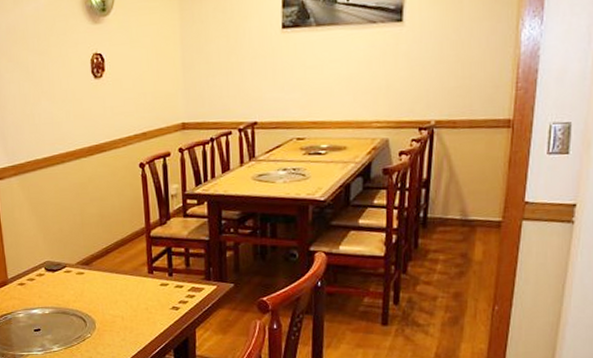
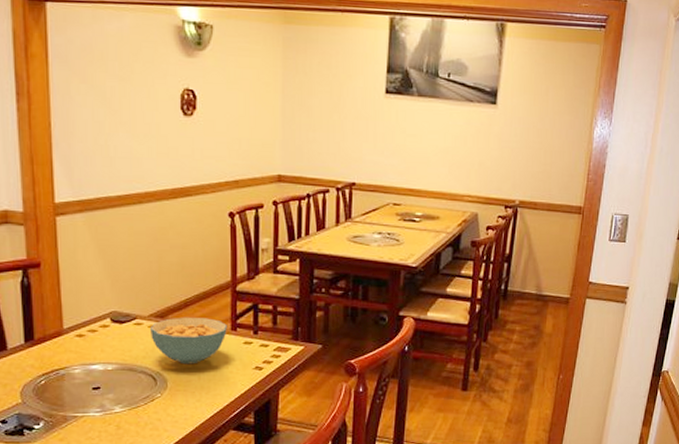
cereal bowl: none [78,263,145,307] -> present [151,317,227,365]

